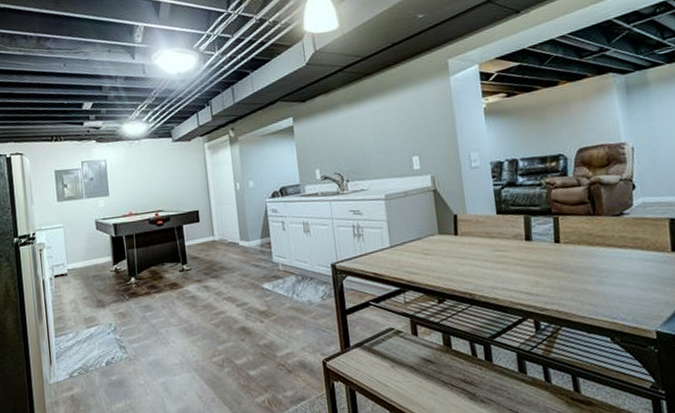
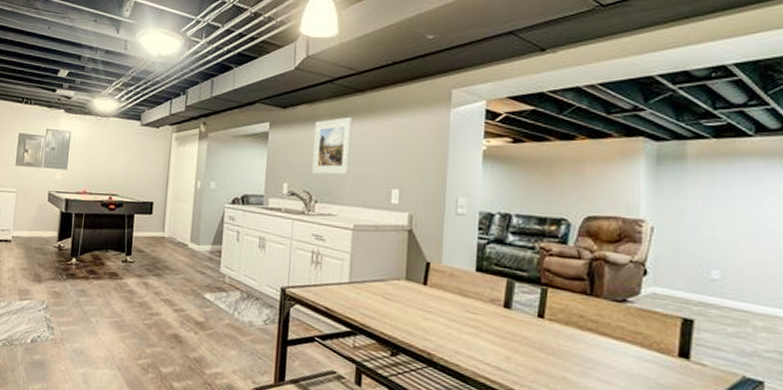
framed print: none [334,99,372,157] -> present [312,117,353,175]

